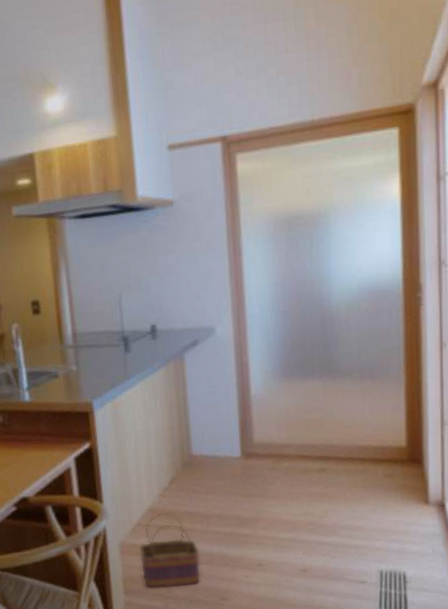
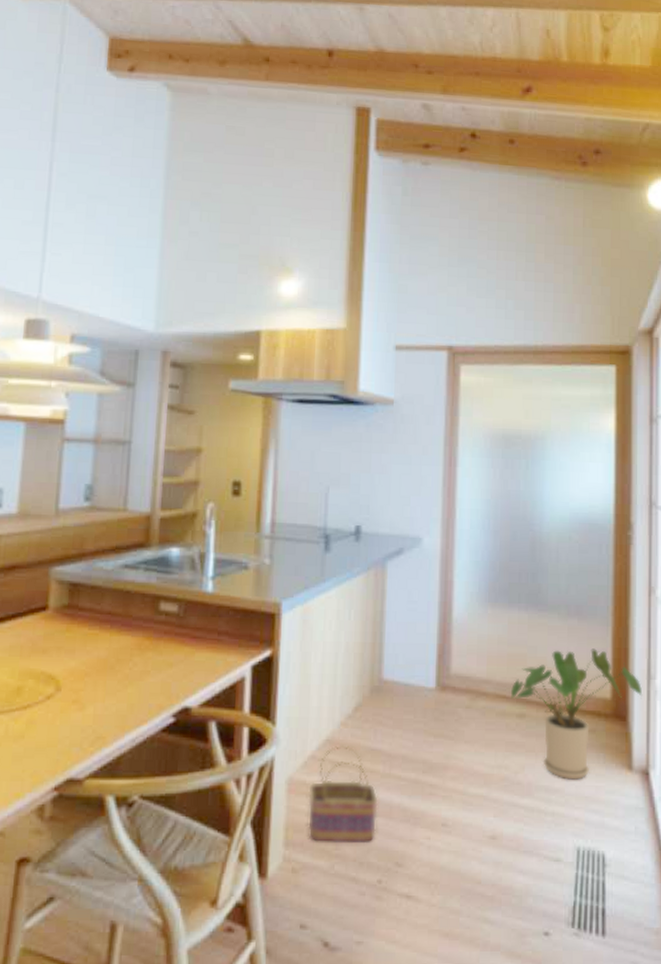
house plant: none [311,405,437,518] -> present [511,648,643,780]

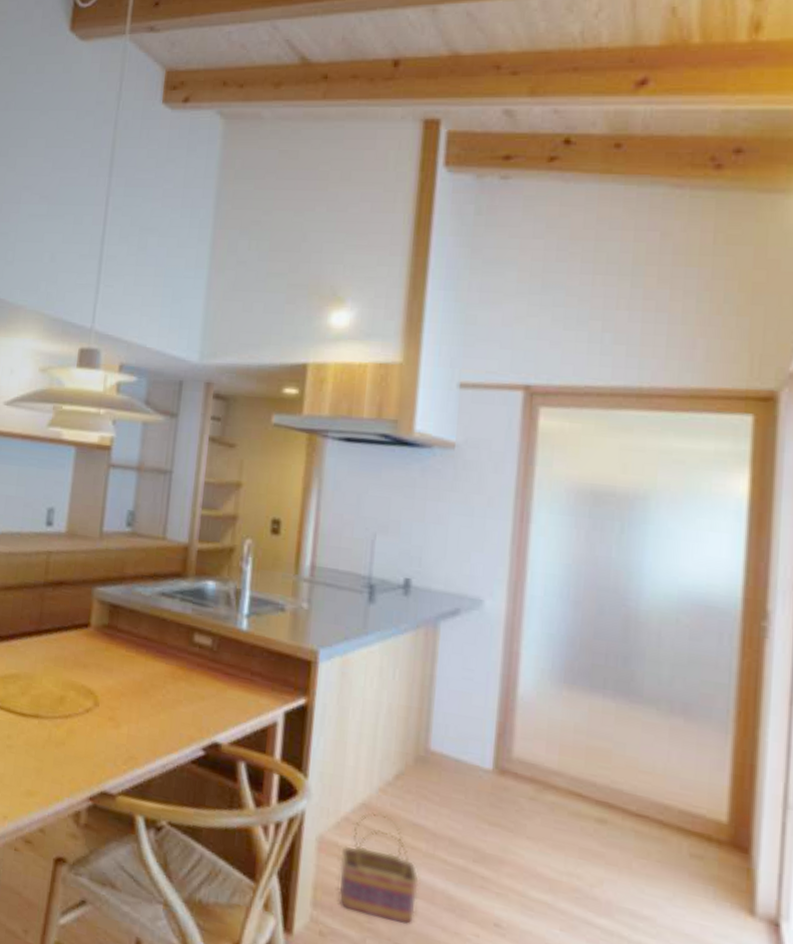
house plant: present [511,648,643,780] -> none [589,752,775,911]

